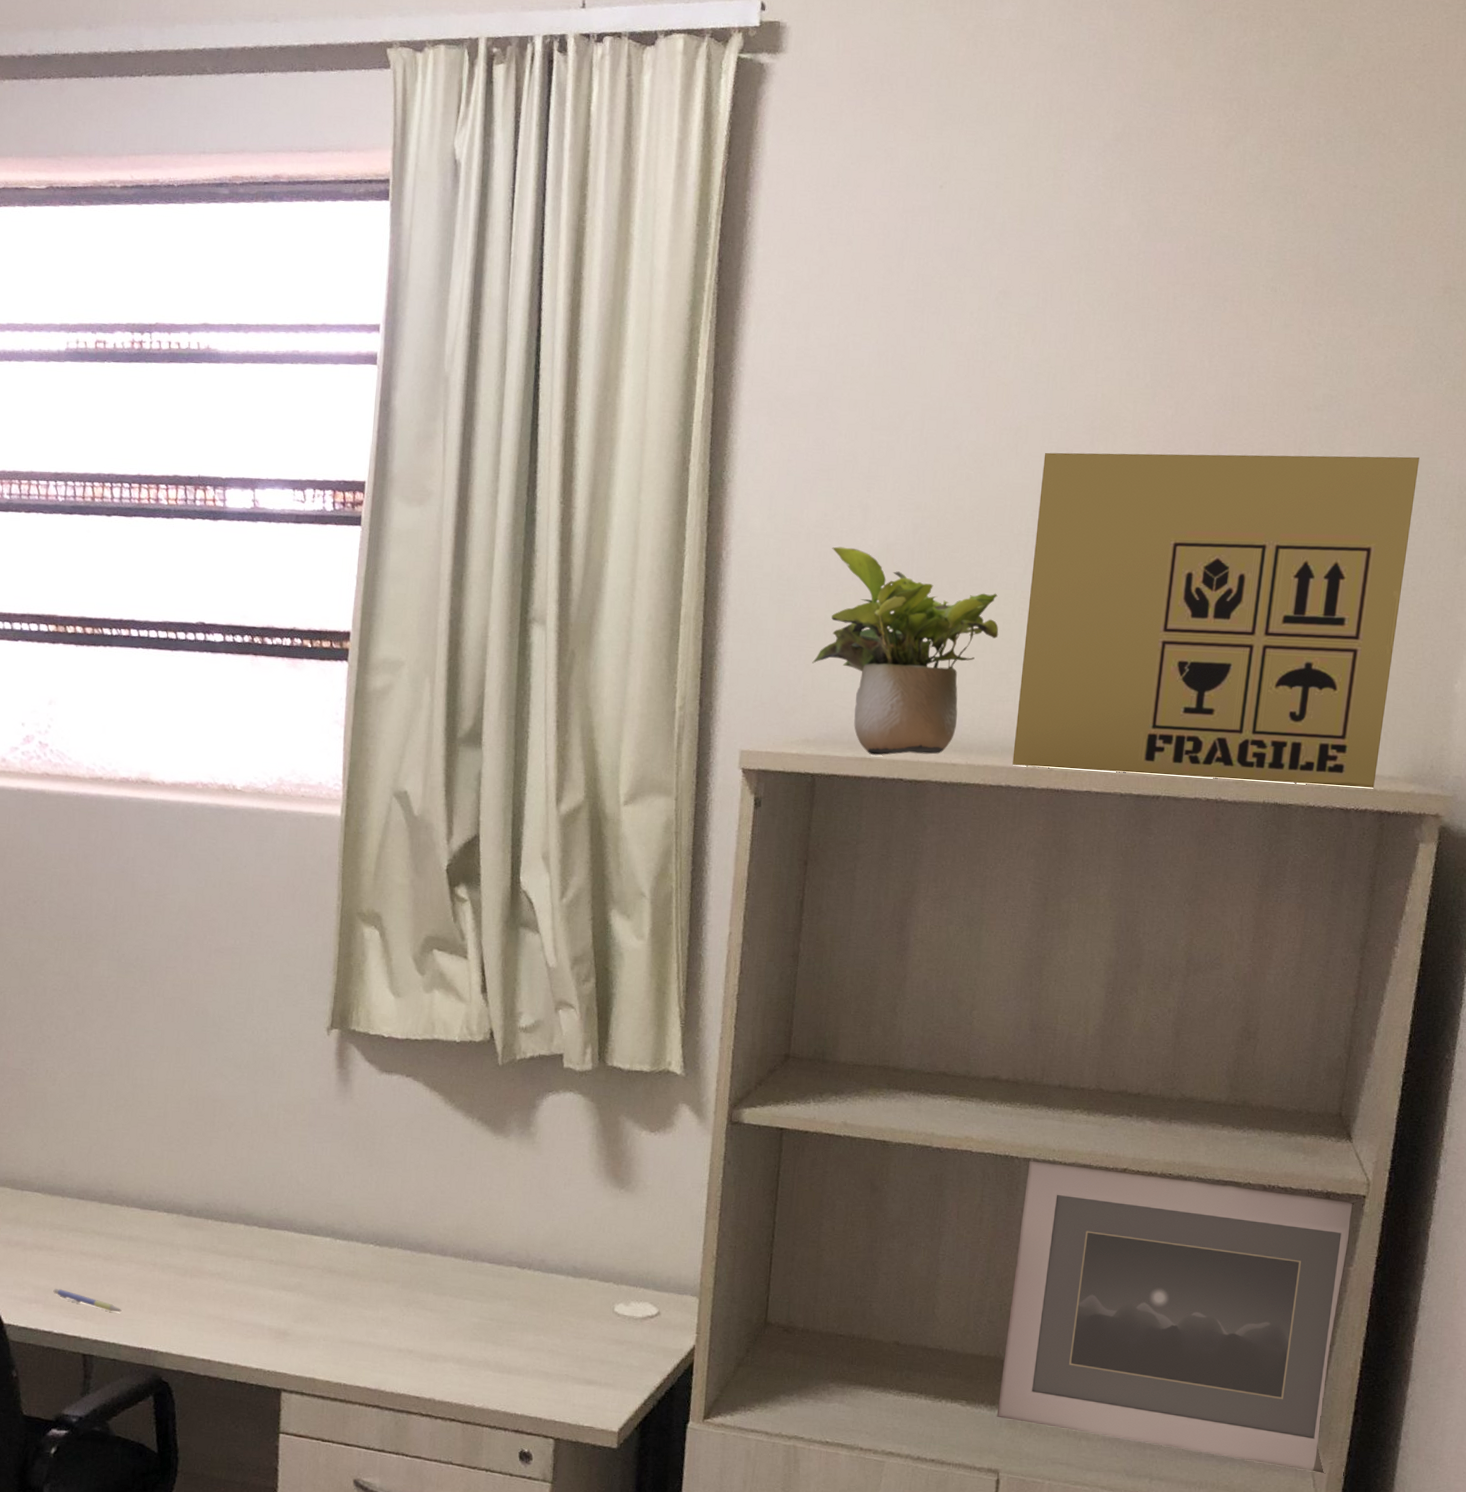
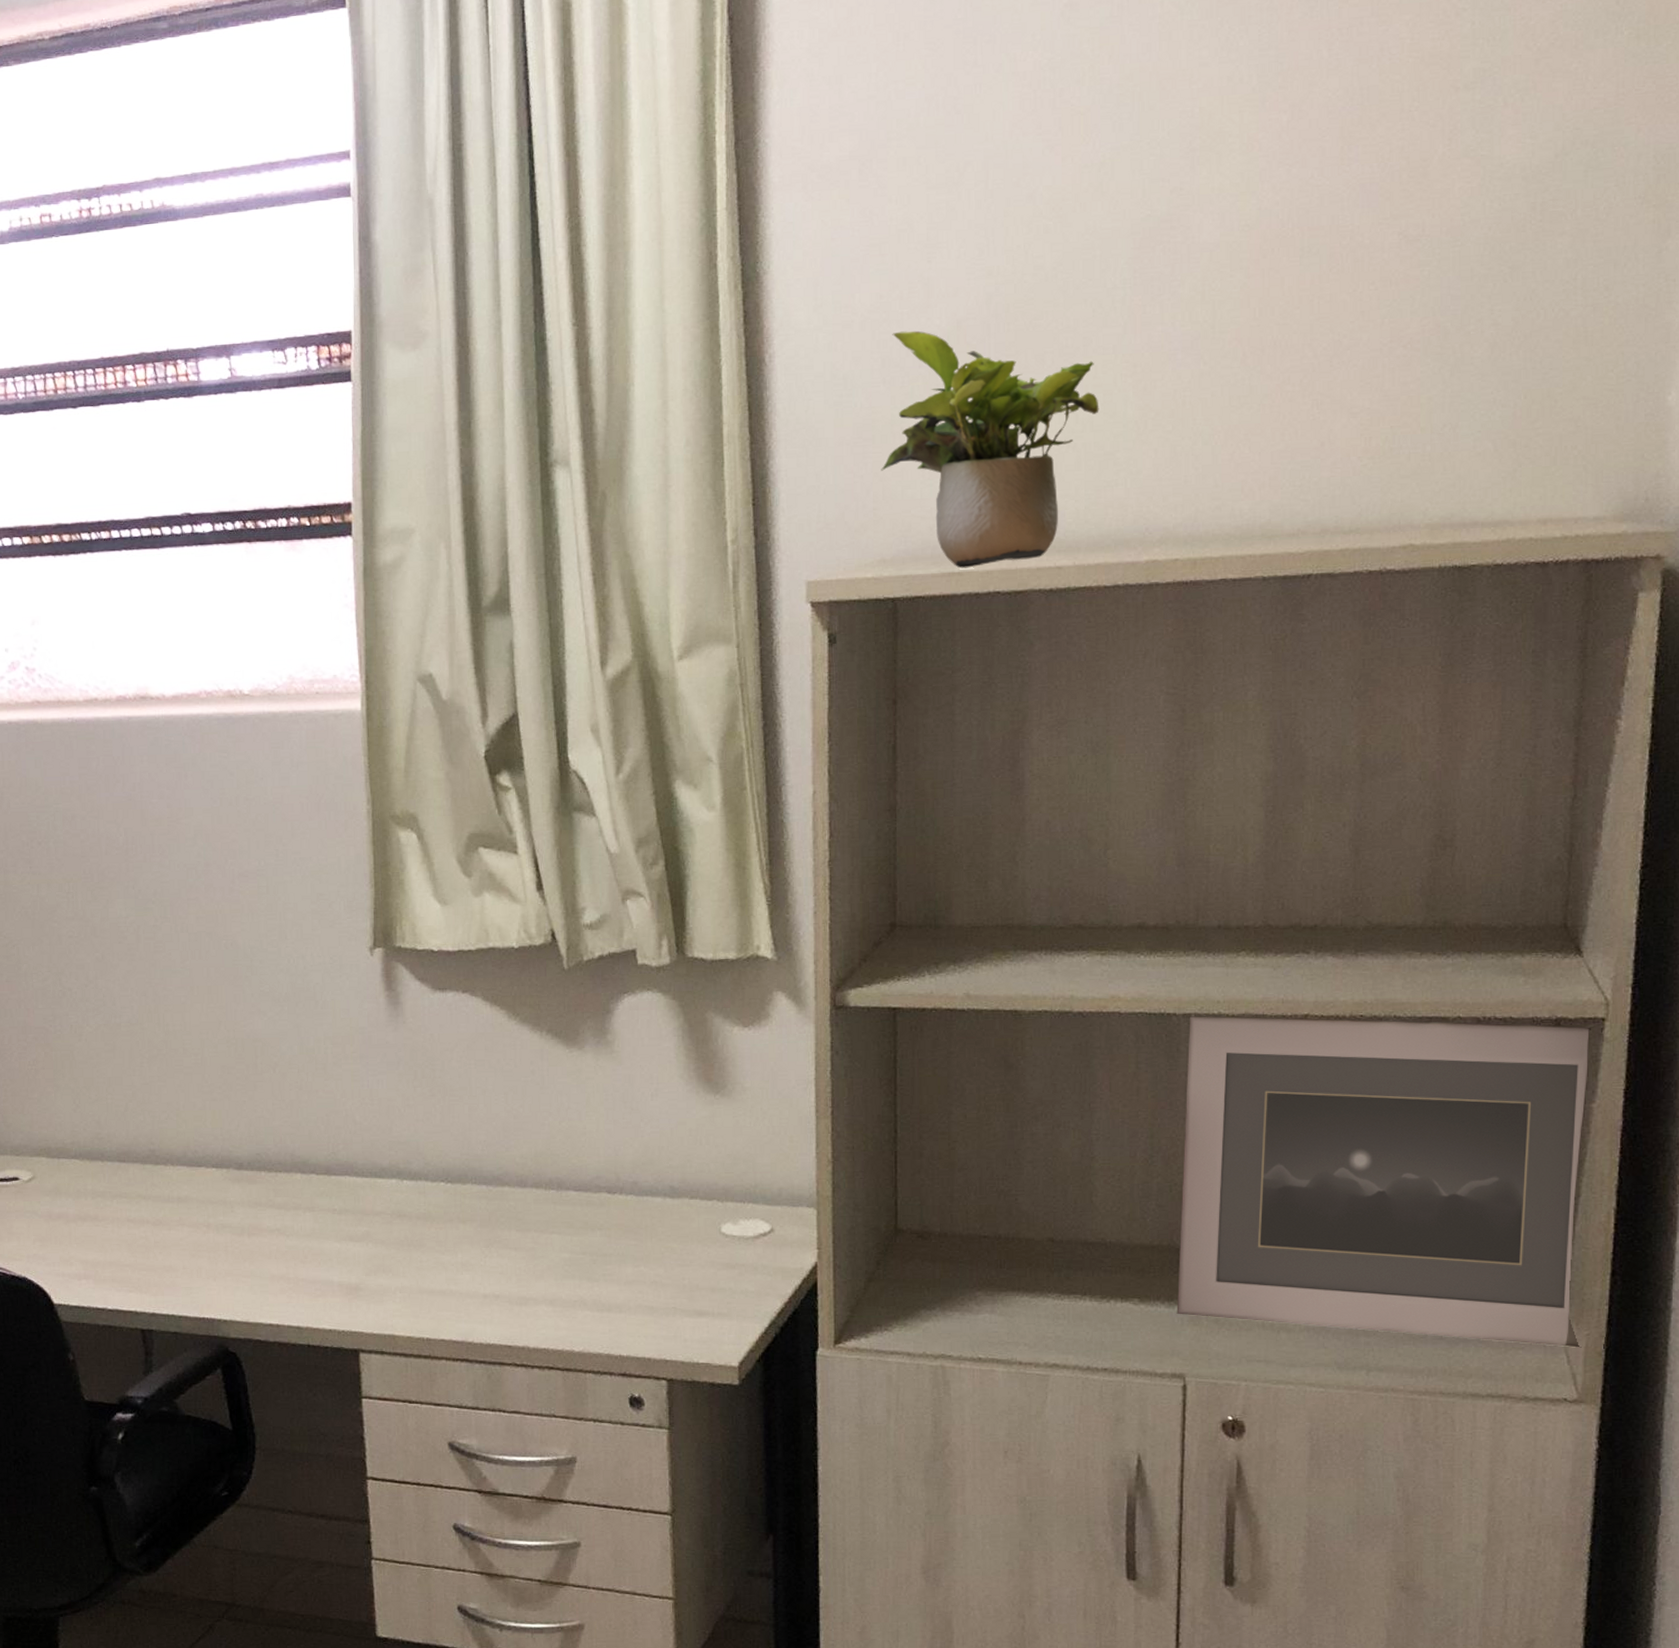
pen: present [53,1289,122,1313] -> none [103,1261,178,1281]
cardboard box: present [1012,452,1420,788] -> none [1129,127,1601,559]

